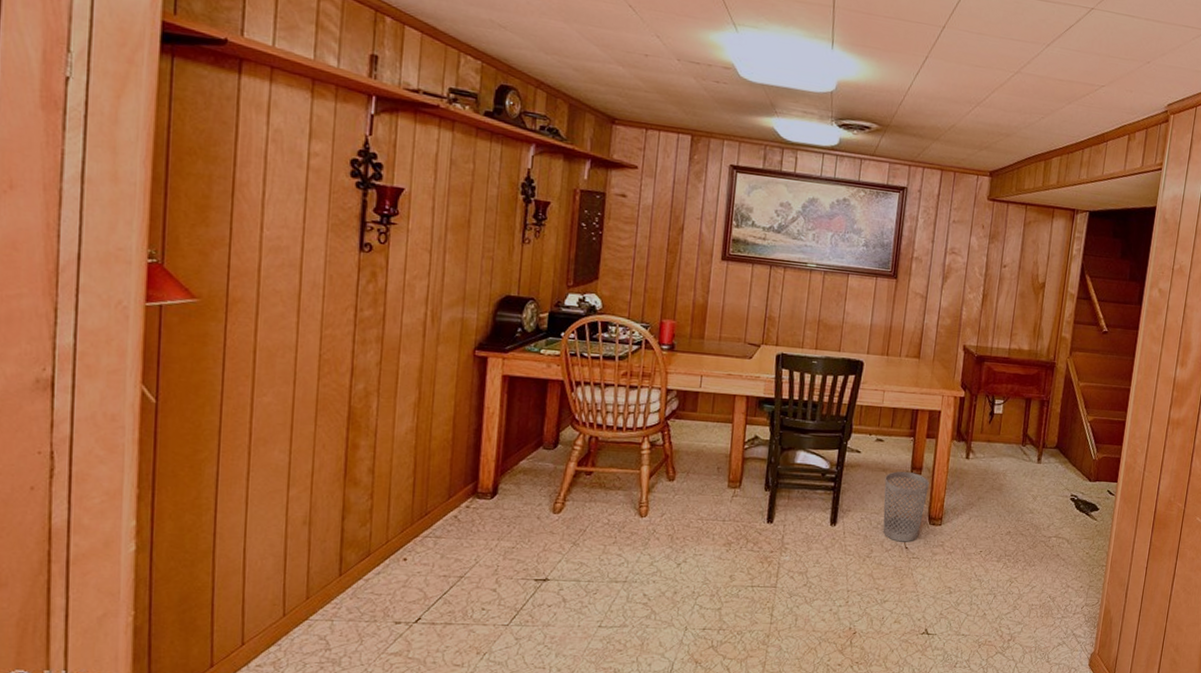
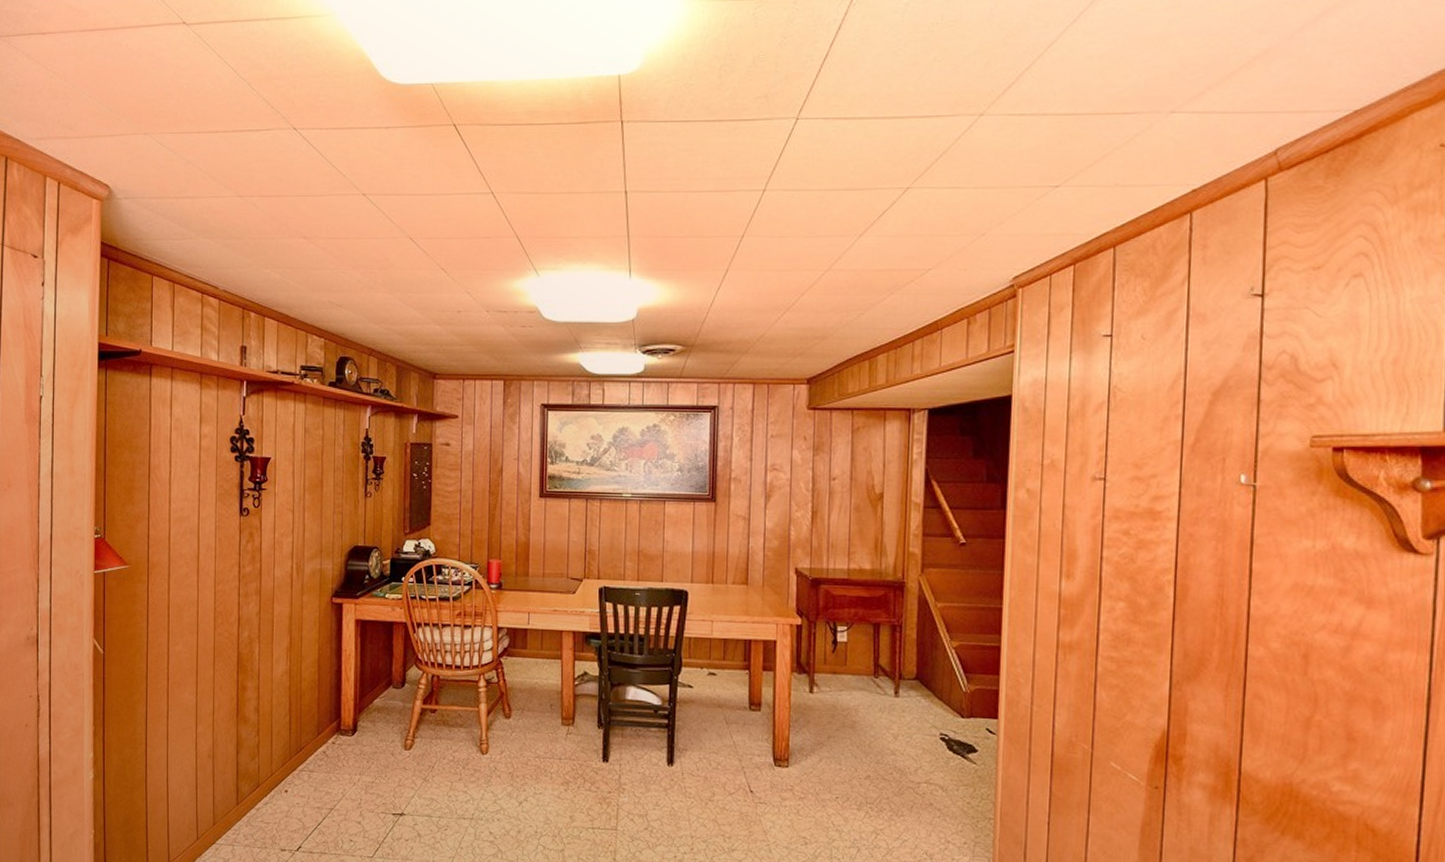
wastebasket: present [883,471,929,542] -> none [721,707,770,785]

